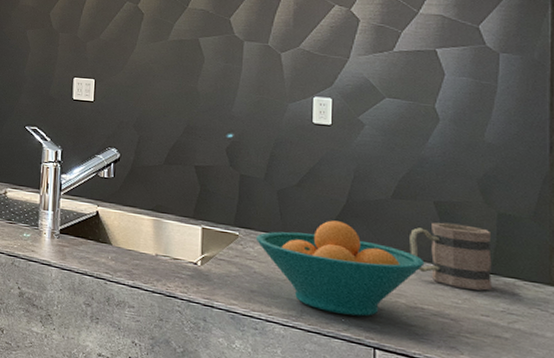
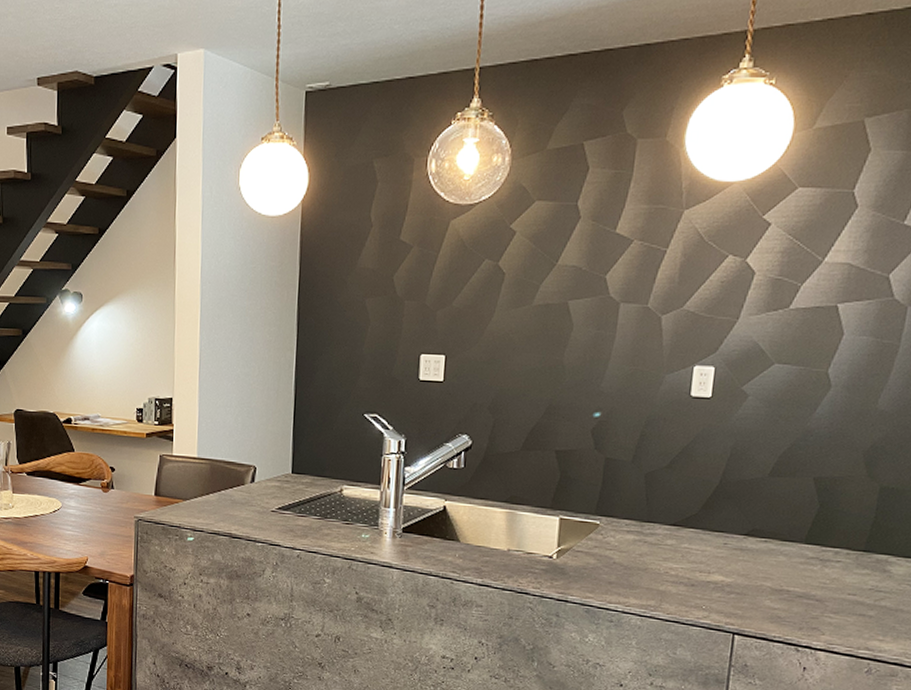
fruit bowl: present [255,220,425,317] -> none [617,503,796,603]
mug: present [410,222,492,291] -> none [781,499,871,569]

